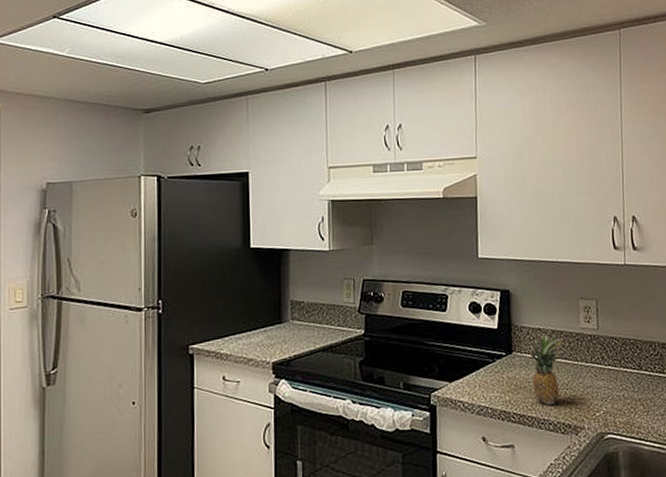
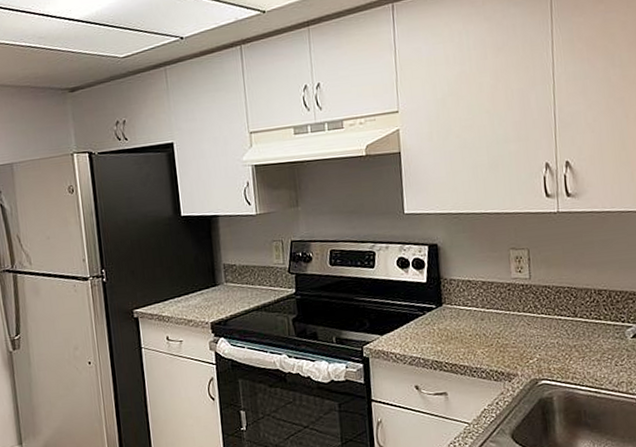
fruit: present [528,332,564,405] -> none [458,284,495,354]

